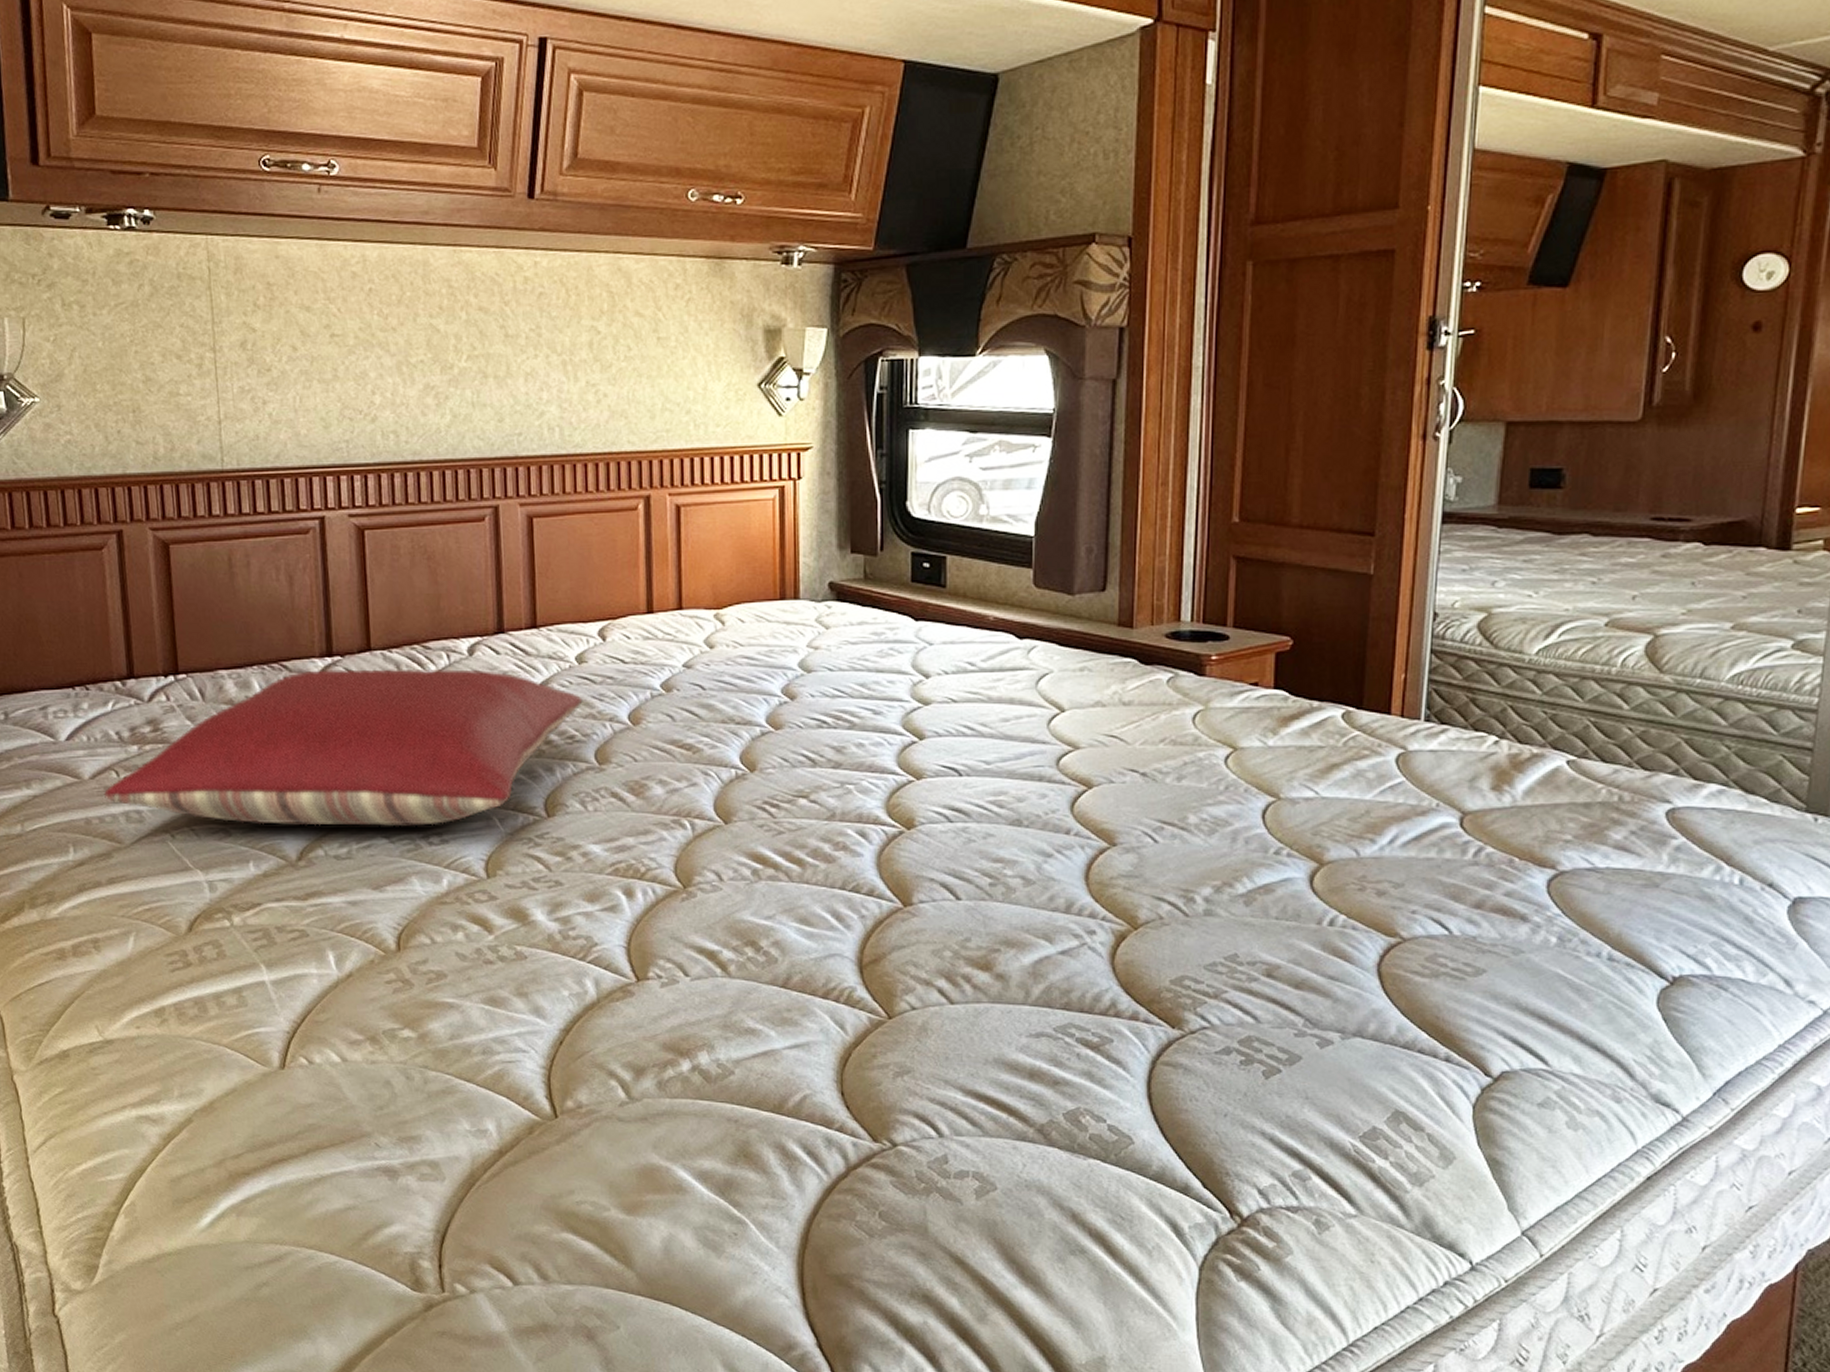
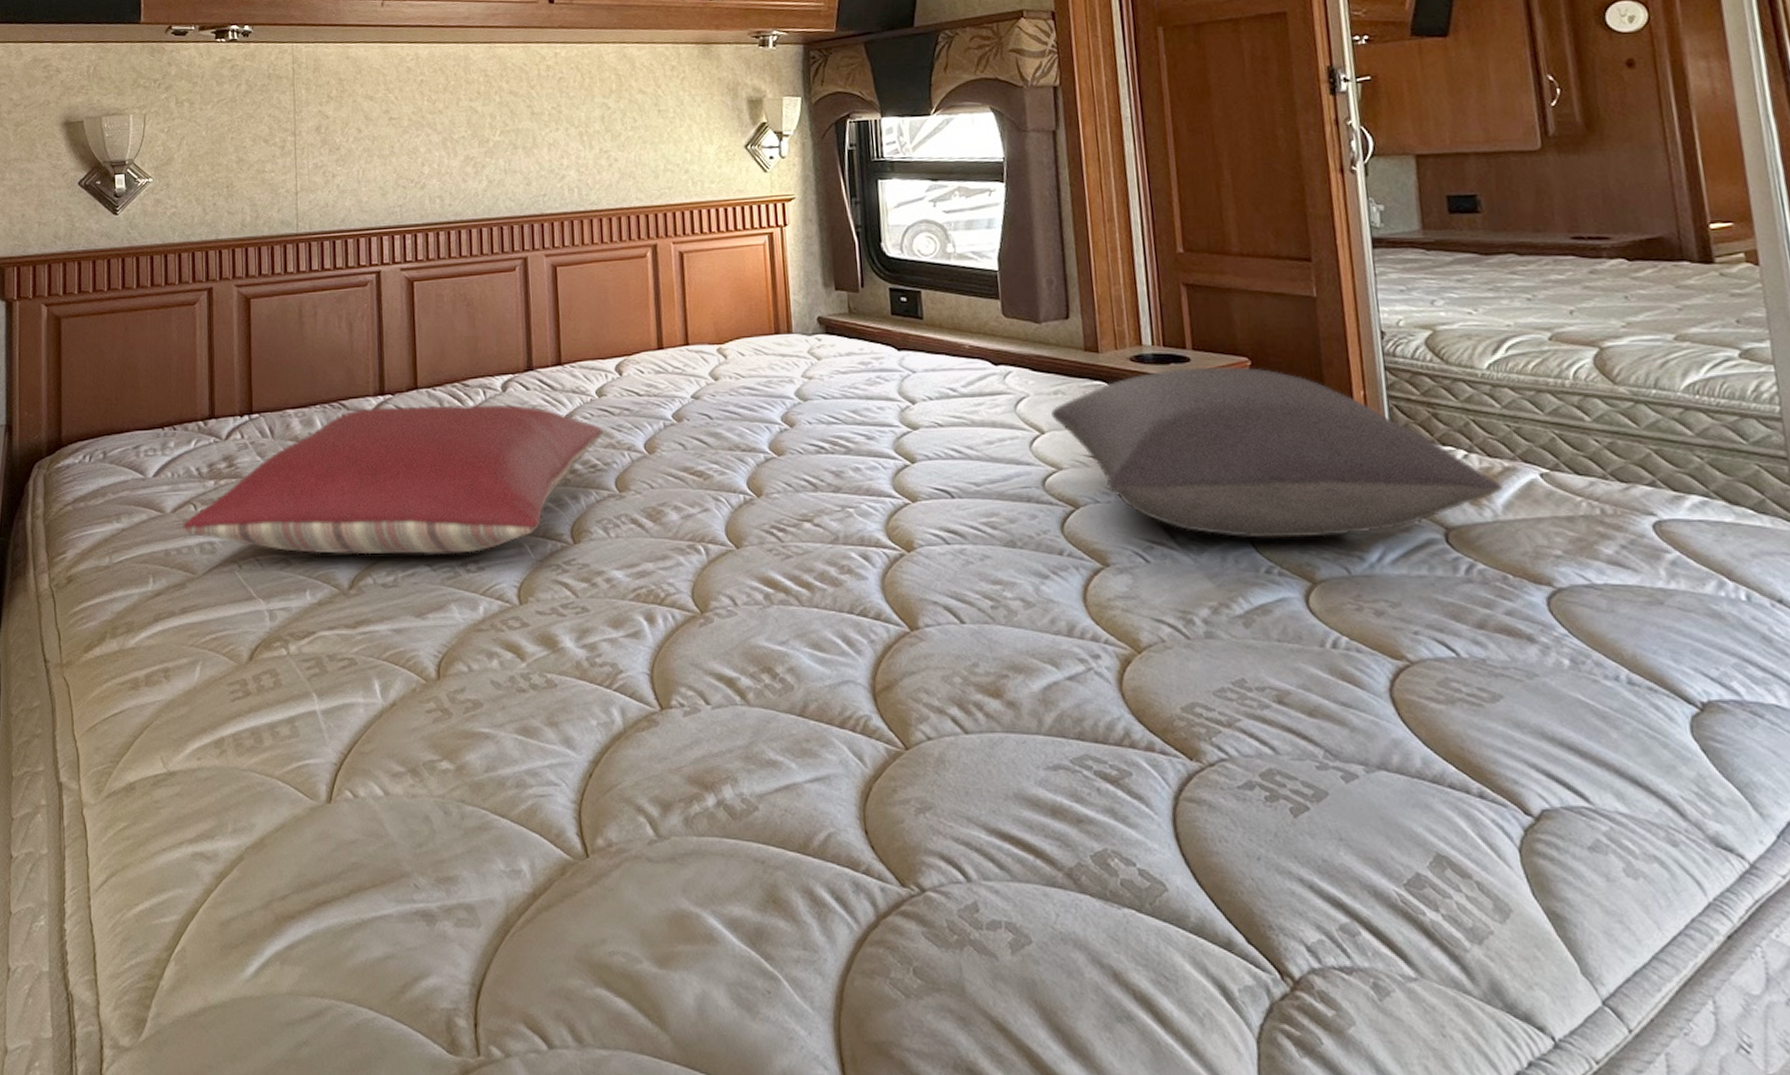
pillow: none [1075,645,1527,820] -> present [1051,366,1503,538]

